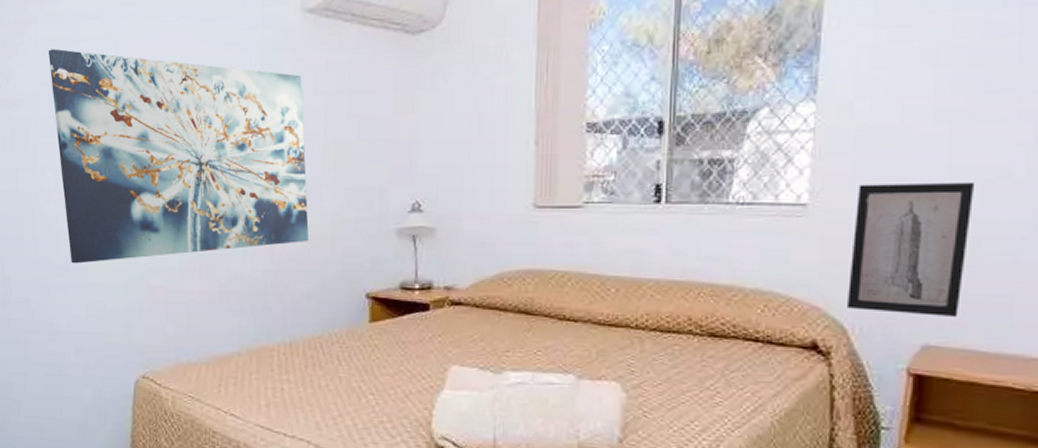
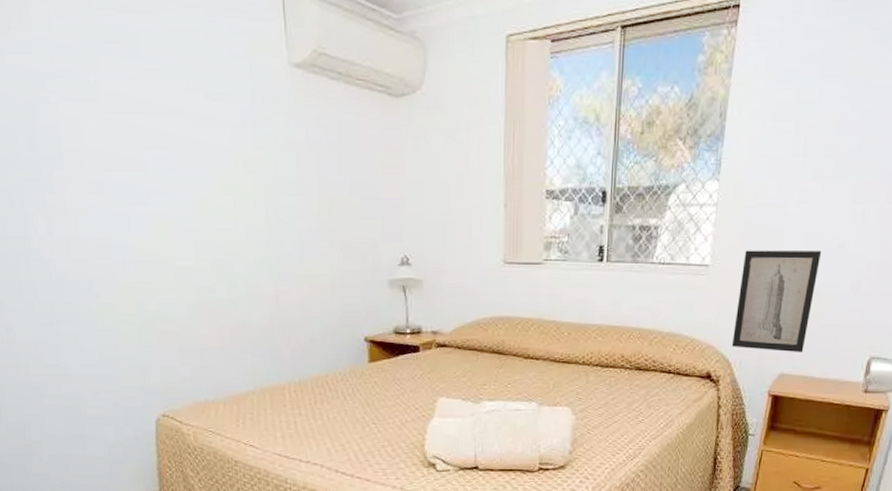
wall art: present [48,48,309,264] -> none [20,84,310,310]

